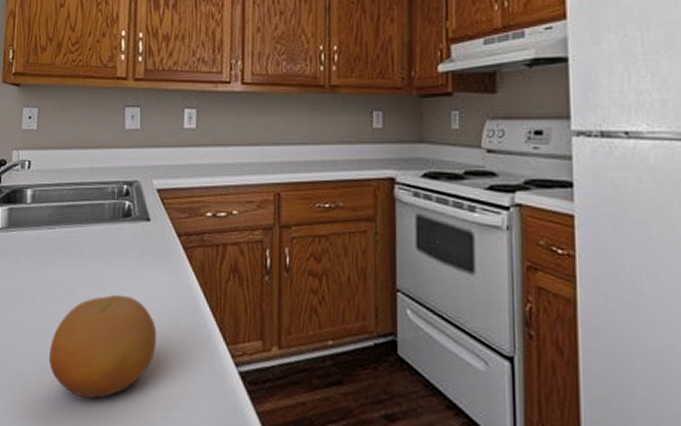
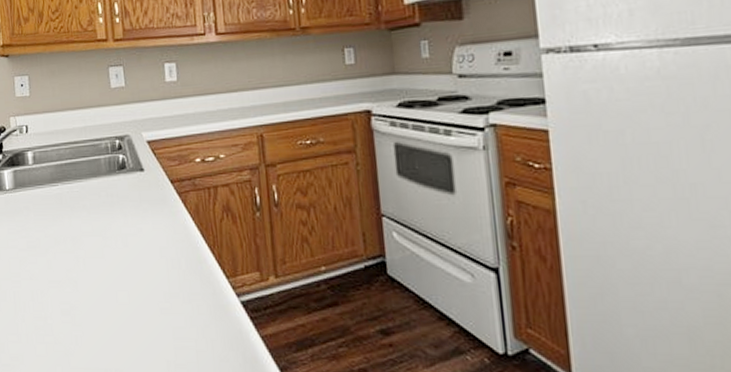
fruit: present [48,294,157,399] -> none [65,240,163,336]

